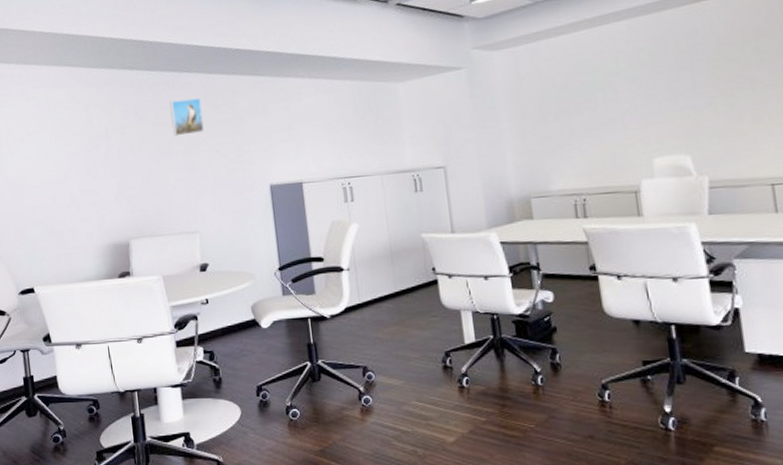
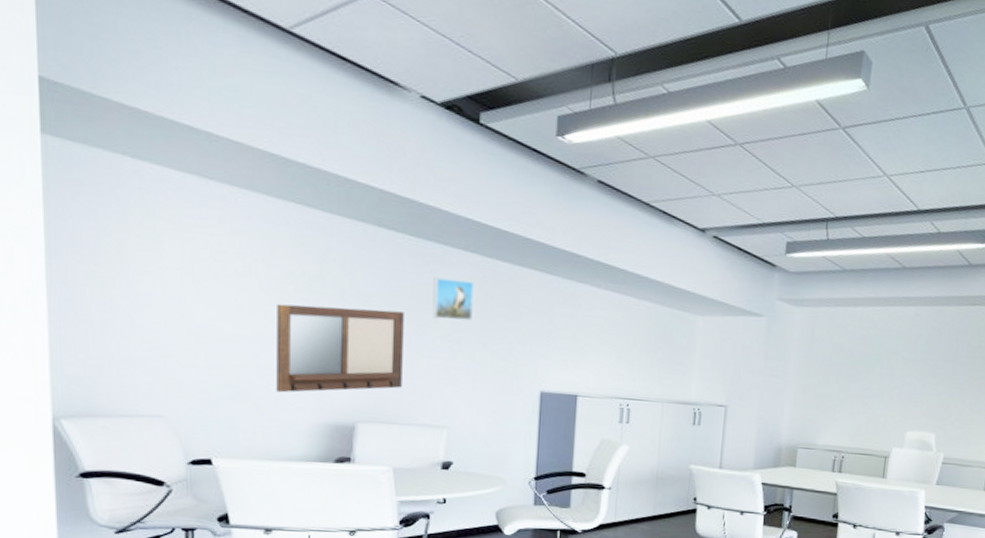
writing board: none [63,136,159,224] -> present [276,303,404,393]

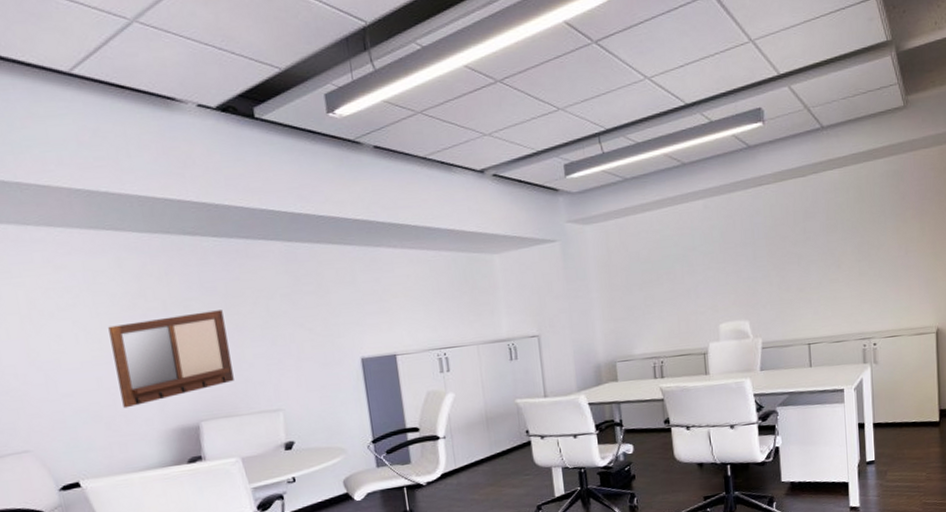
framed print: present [432,277,475,321] -> none [242,267,285,310]

